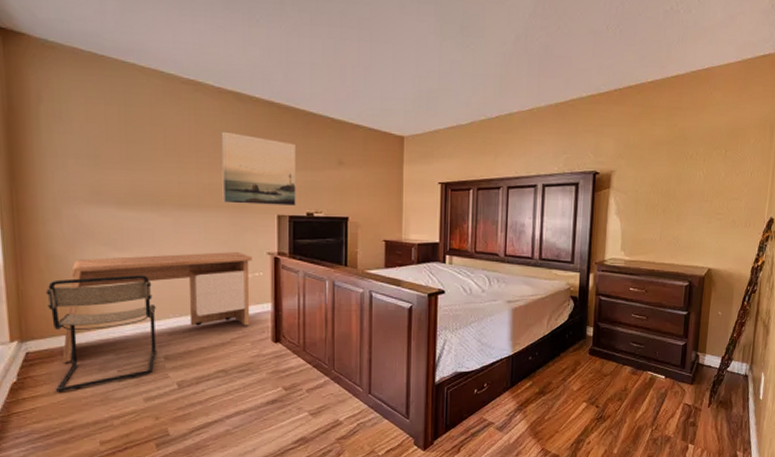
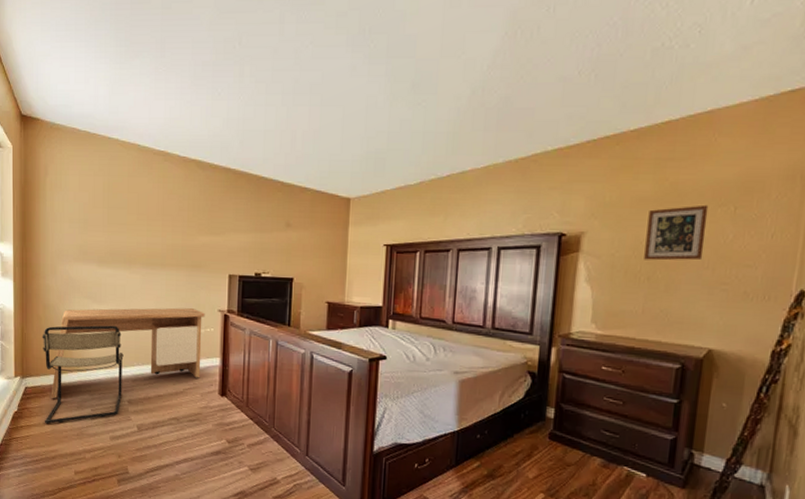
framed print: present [221,131,296,206] -> none [182,196,248,266]
picture frame: none [660,148,707,195] -> present [644,204,709,261]

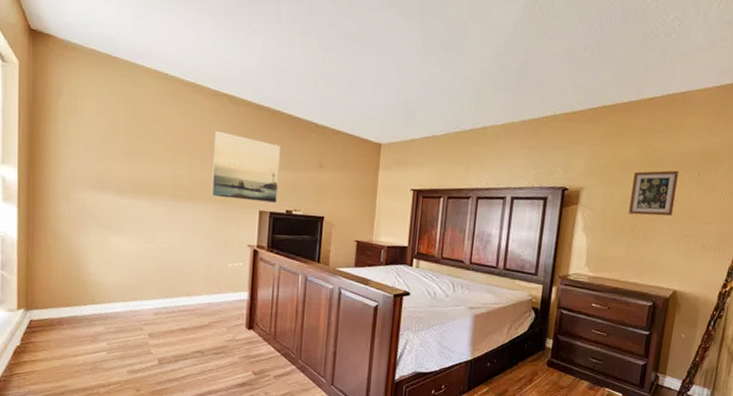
chair: present [42,325,124,424] -> none [50,256,145,358]
desk: present [51,307,205,398] -> none [60,239,234,332]
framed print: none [182,196,248,266] -> present [211,130,280,203]

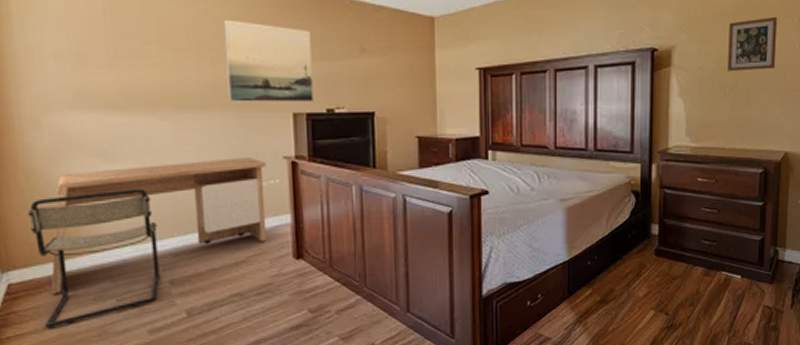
chair: none [50,256,145,358] -> present [27,188,160,327]
desk: none [60,239,234,332] -> present [50,158,267,293]

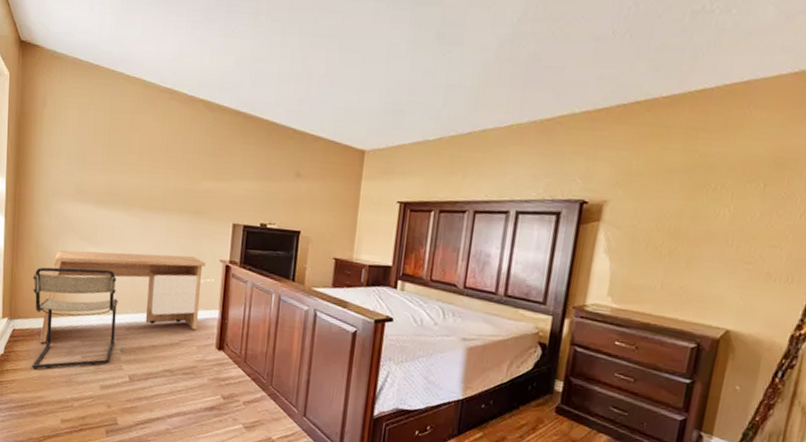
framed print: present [223,19,314,102] -> none [184,138,256,215]
picture frame: present [728,16,778,71] -> none [667,179,738,237]

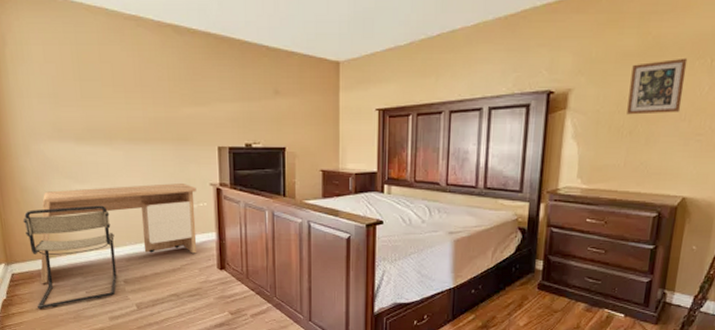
picture frame: none [667,179,738,237] -> present [627,58,688,115]

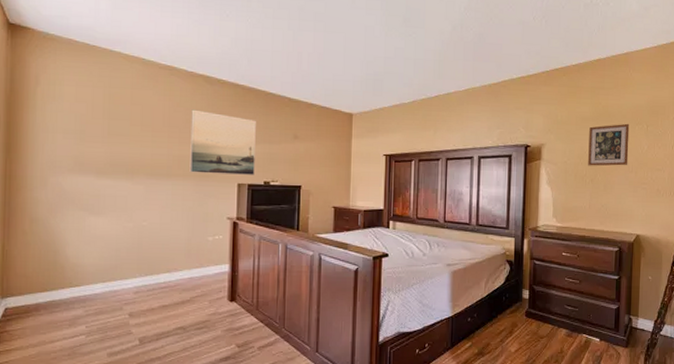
chair: present [23,205,117,309] -> none [27,237,124,345]
desk: present [40,183,197,283] -> none [37,217,213,318]
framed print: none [162,65,235,137] -> present [189,109,256,175]

